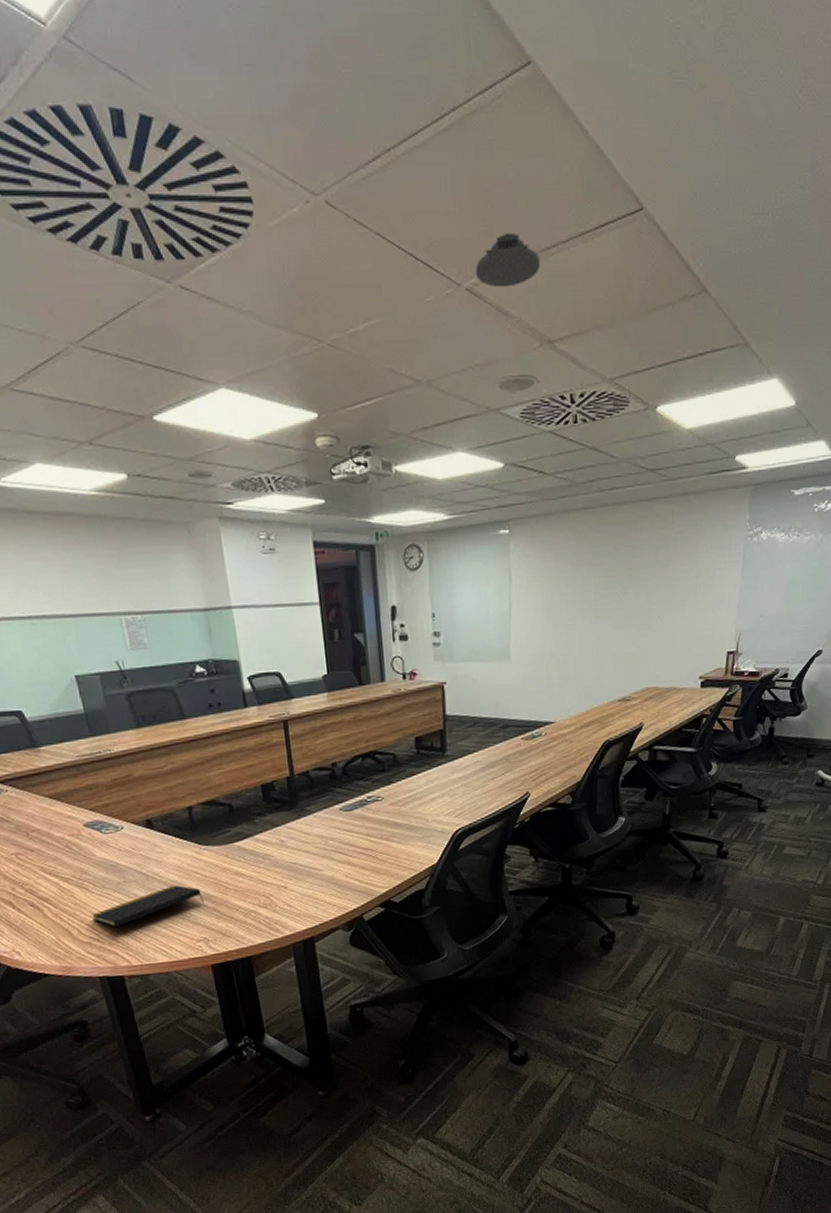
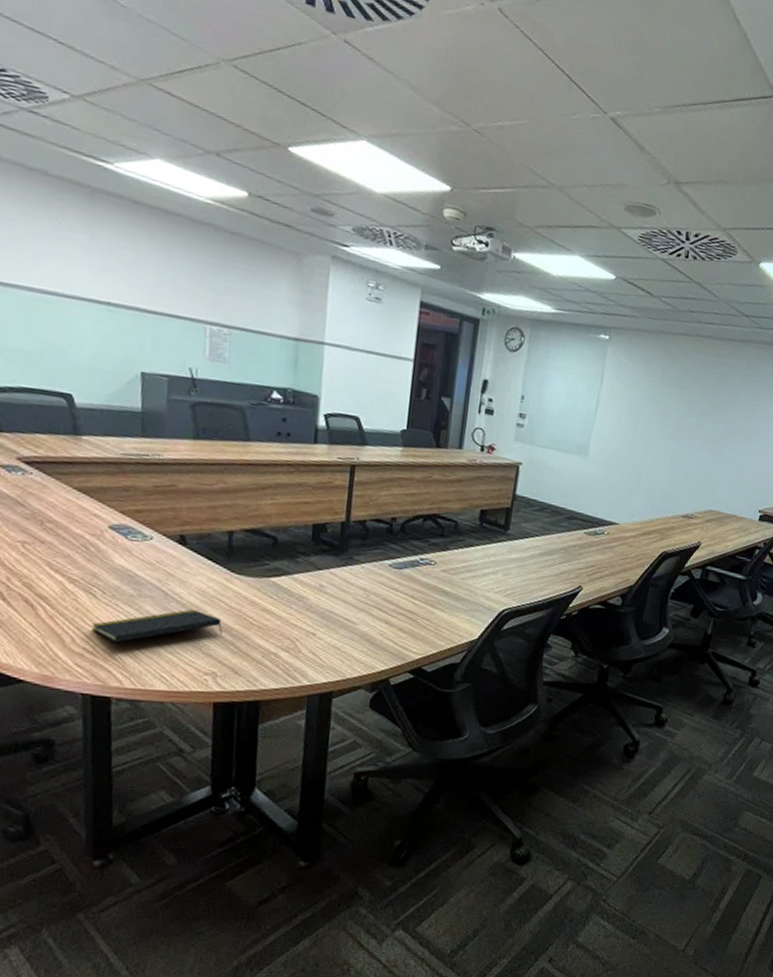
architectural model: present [475,232,541,288] -> none [621,81,681,128]

